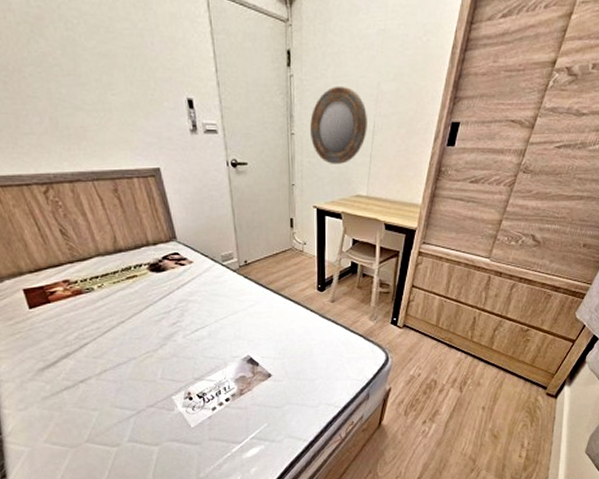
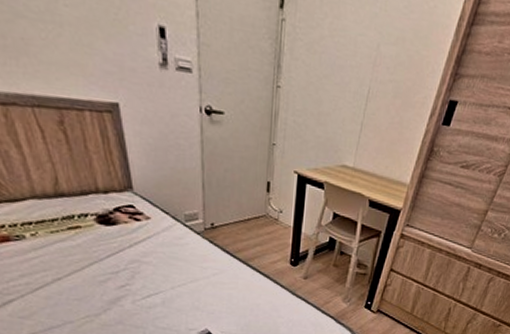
home mirror: present [310,86,367,164] -> none [298,40,363,129]

